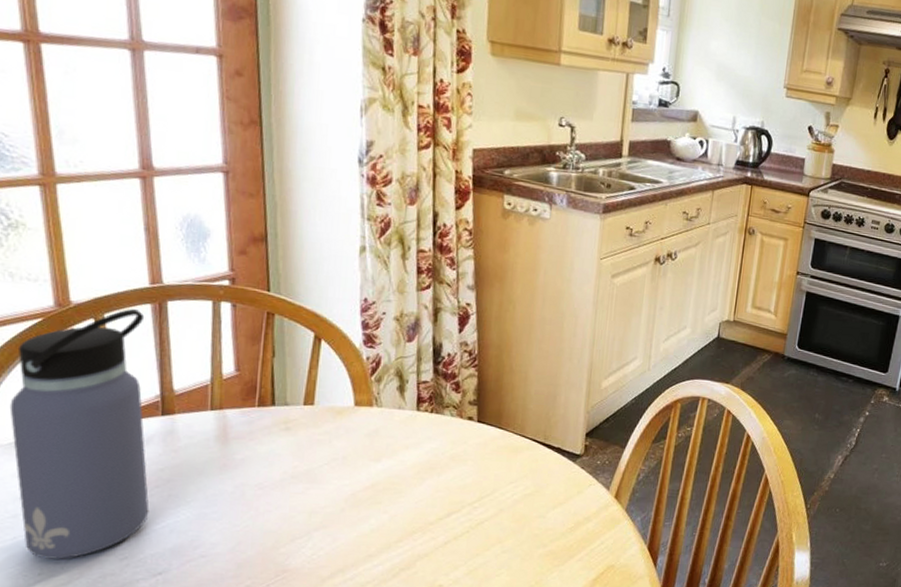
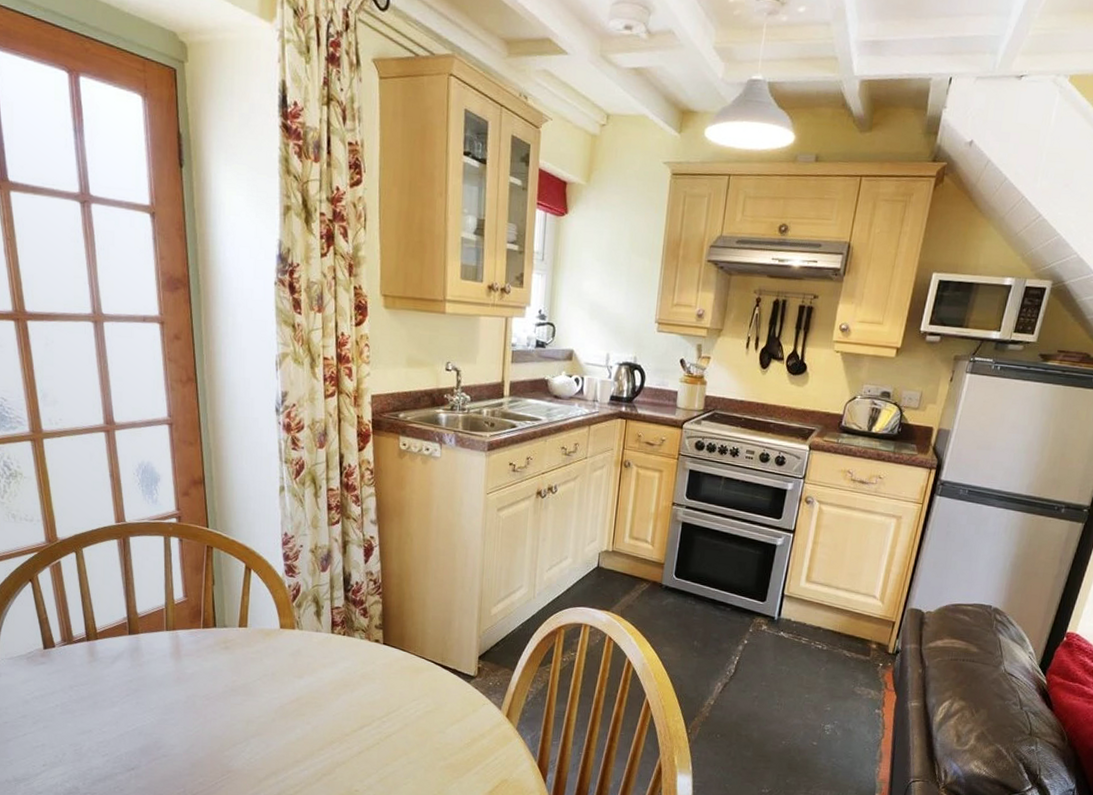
water bottle: present [9,309,150,559] -> none [17,544,123,754]

